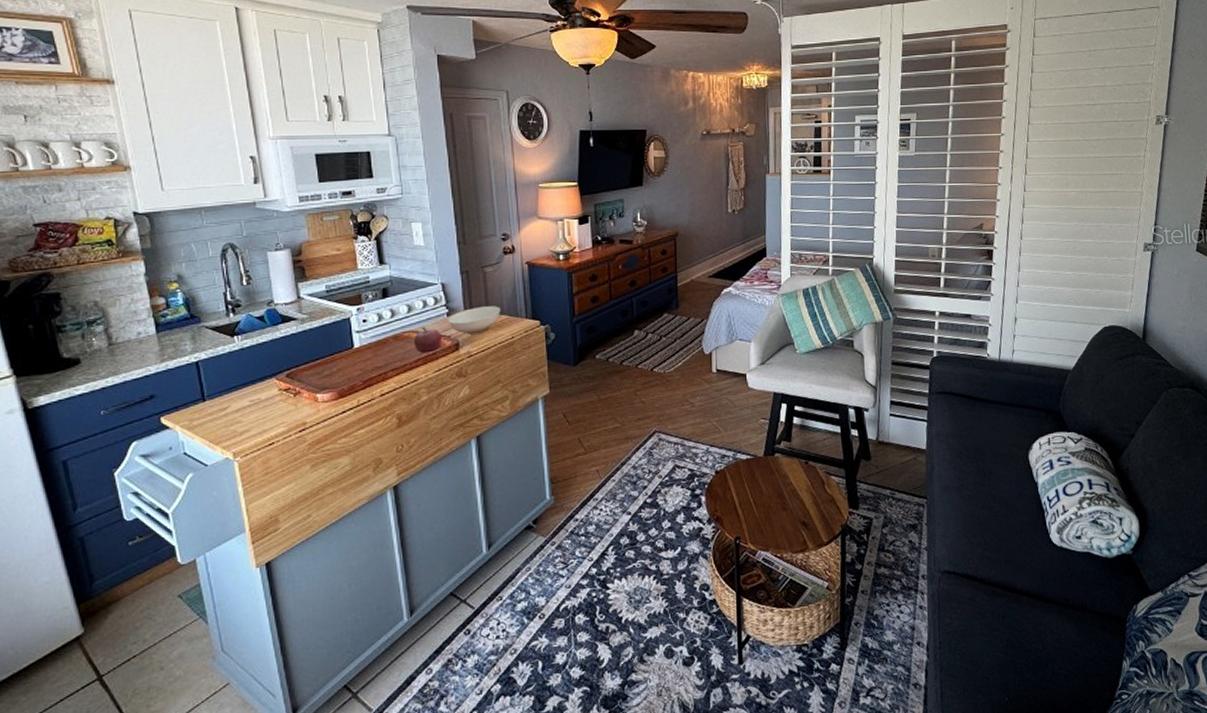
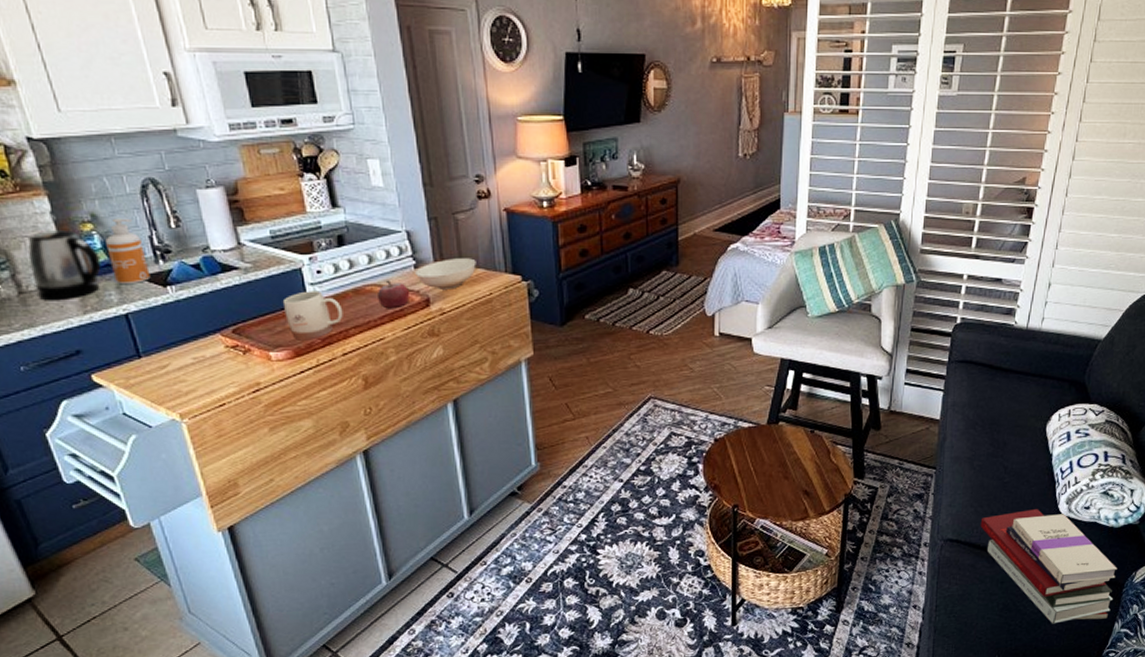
kettle: none [122,289,181,350] -> present [27,230,101,300]
soap dispenser: none [187,277,221,336] -> present [105,218,151,285]
mug: none [331,337,383,383] -> present [282,291,343,341]
books: none [975,539,1117,663] -> present [980,509,1118,624]

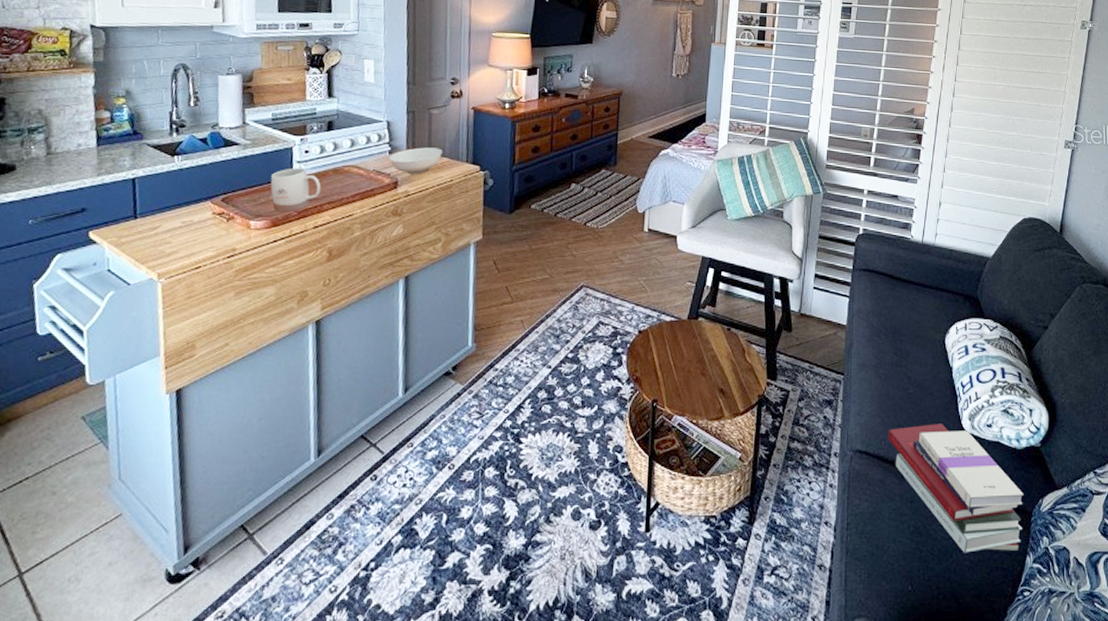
kettle: present [27,230,101,300] -> none [62,102,124,162]
soap dispenser: present [105,218,151,285] -> none [131,95,163,153]
fruit: present [378,280,410,309] -> none [353,162,382,189]

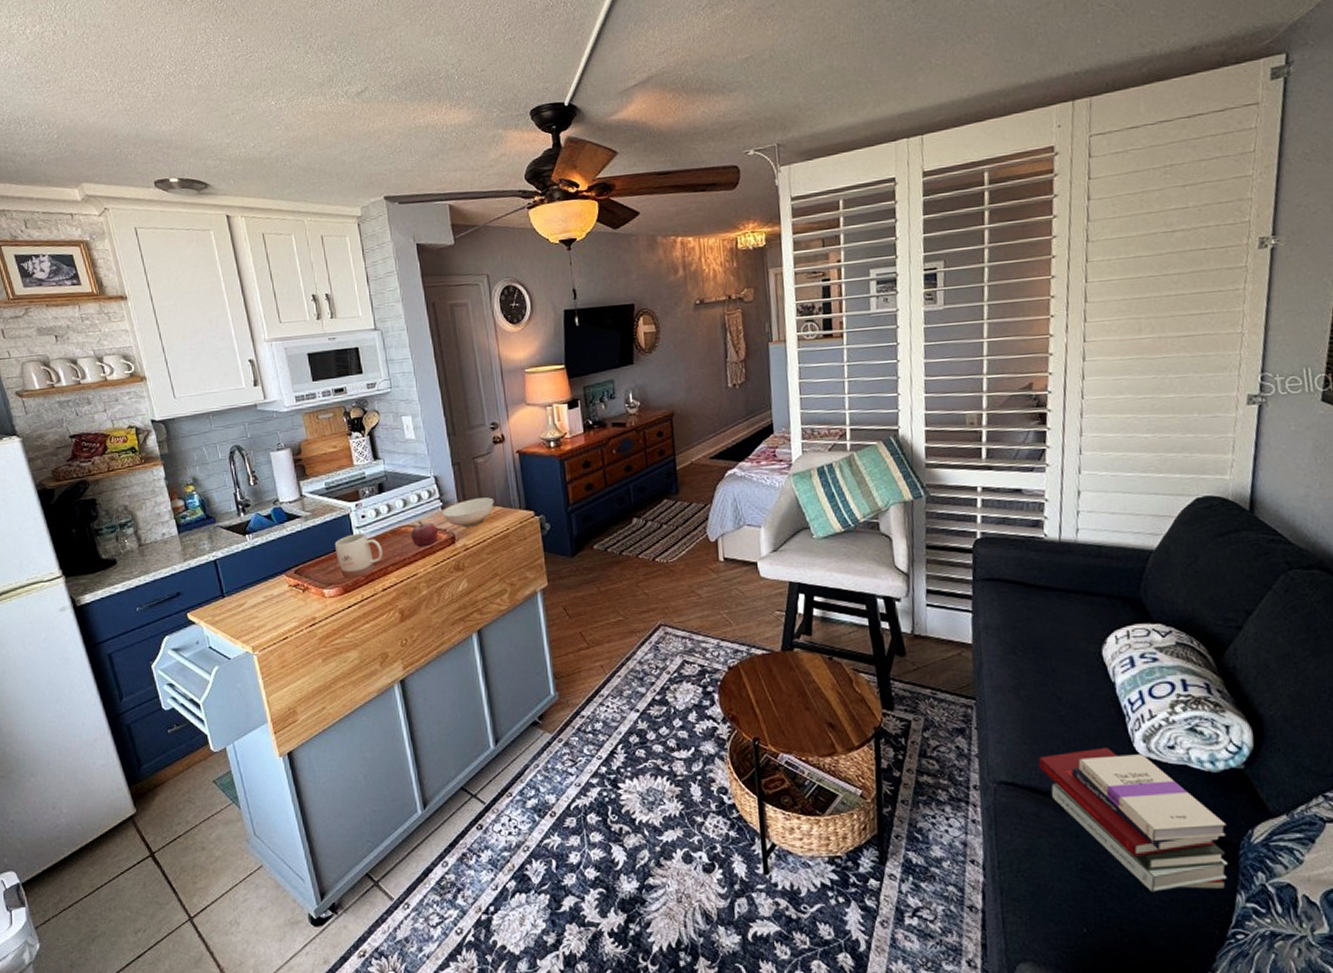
fruit: none [353,162,382,189] -> present [411,520,439,547]

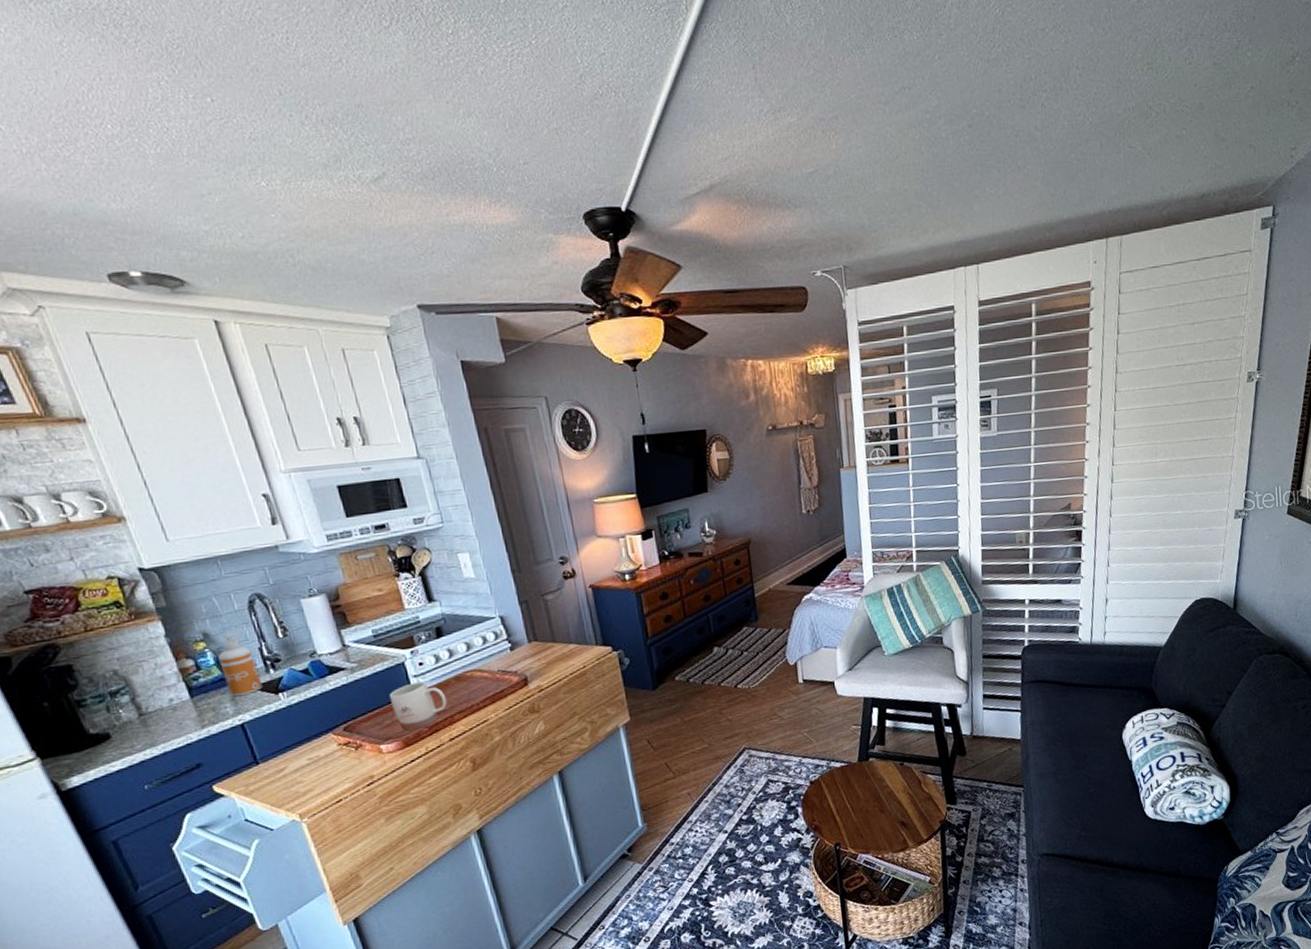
soap dispenser: none [202,479,234,536] -> present [218,633,263,697]
fruit: present [411,520,439,547] -> none [478,664,509,692]
bowl: present [442,497,494,527] -> none [512,635,569,668]
books: present [1038,748,1227,892] -> none [1072,815,1209,926]

